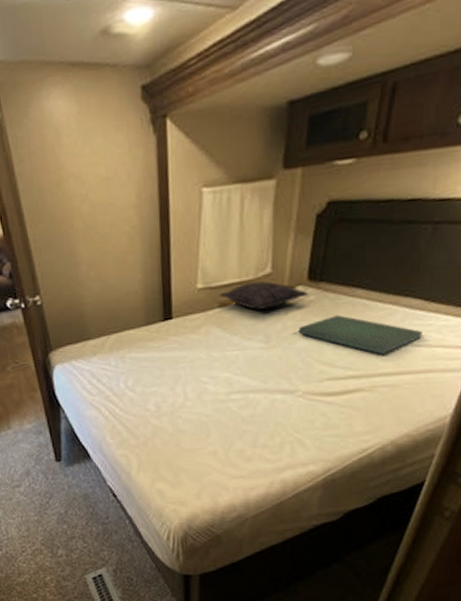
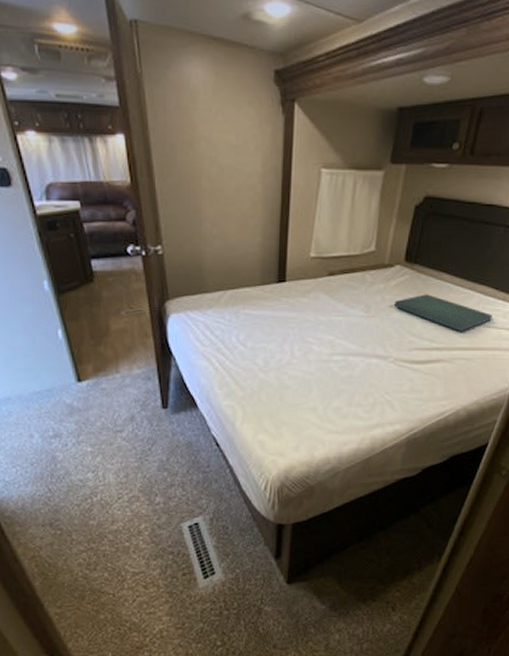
pillow: present [219,281,308,310] -> none [329,257,404,282]

